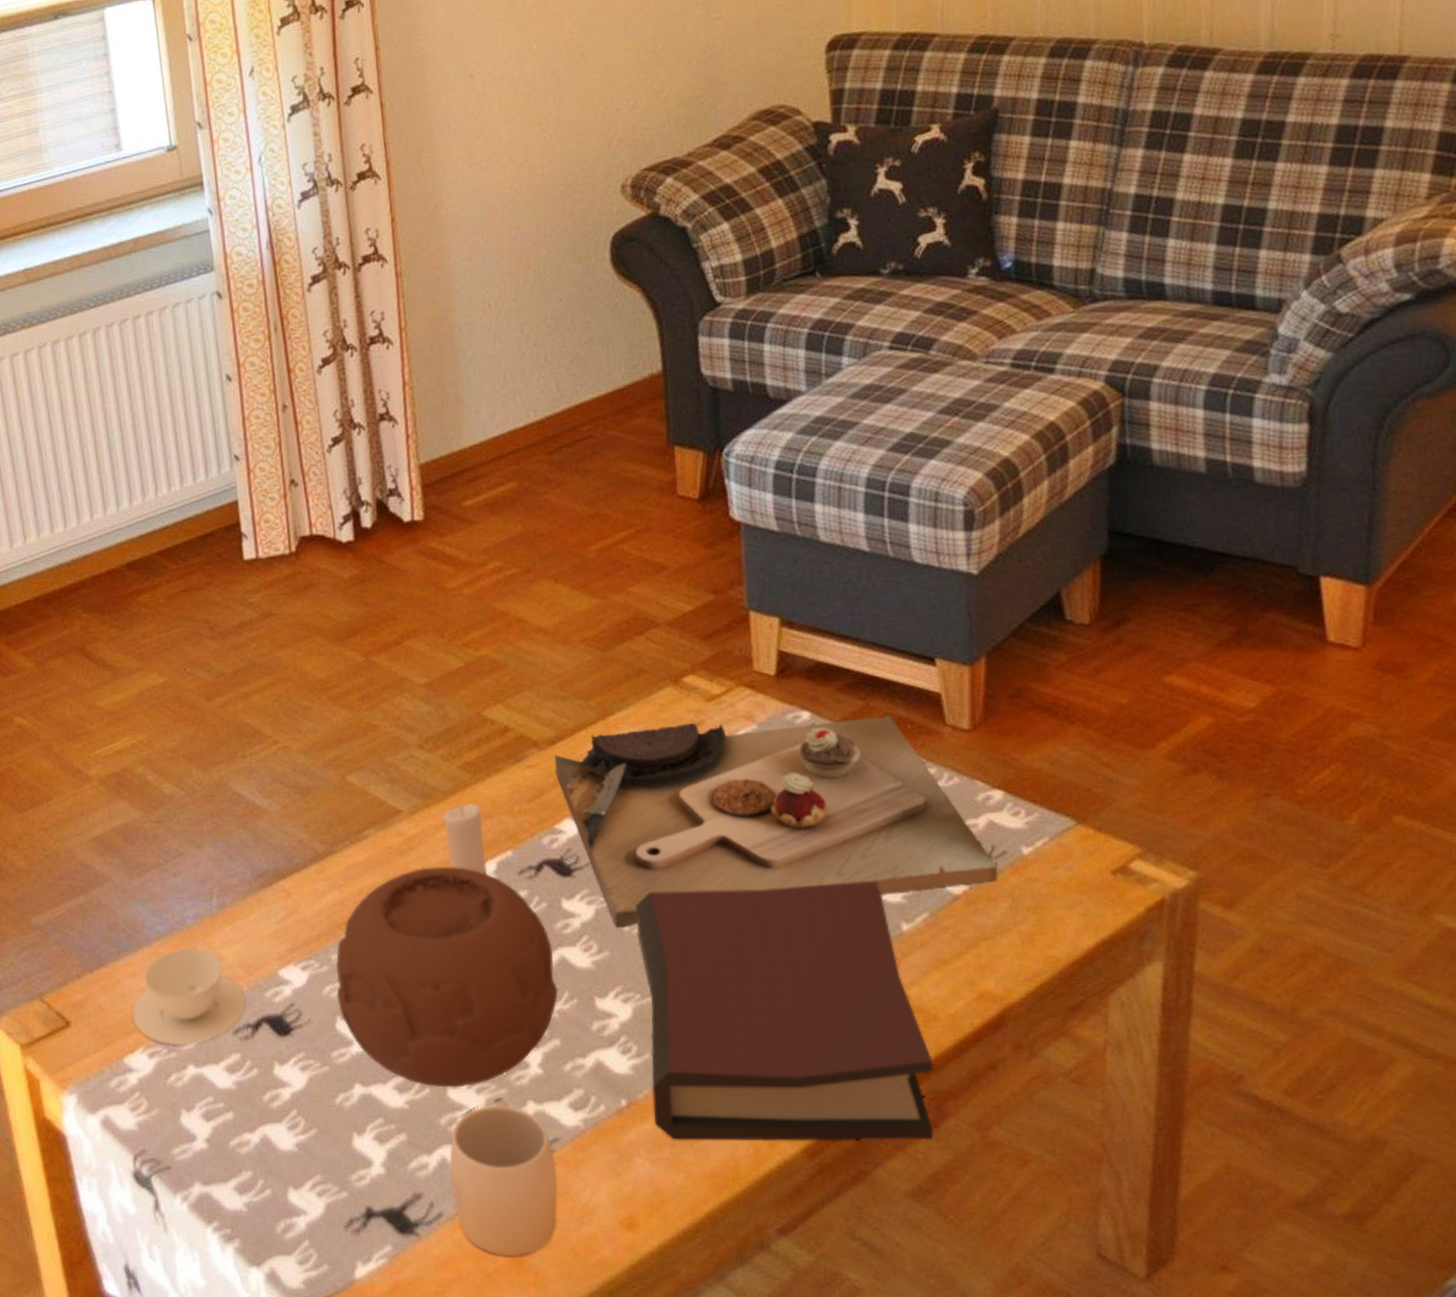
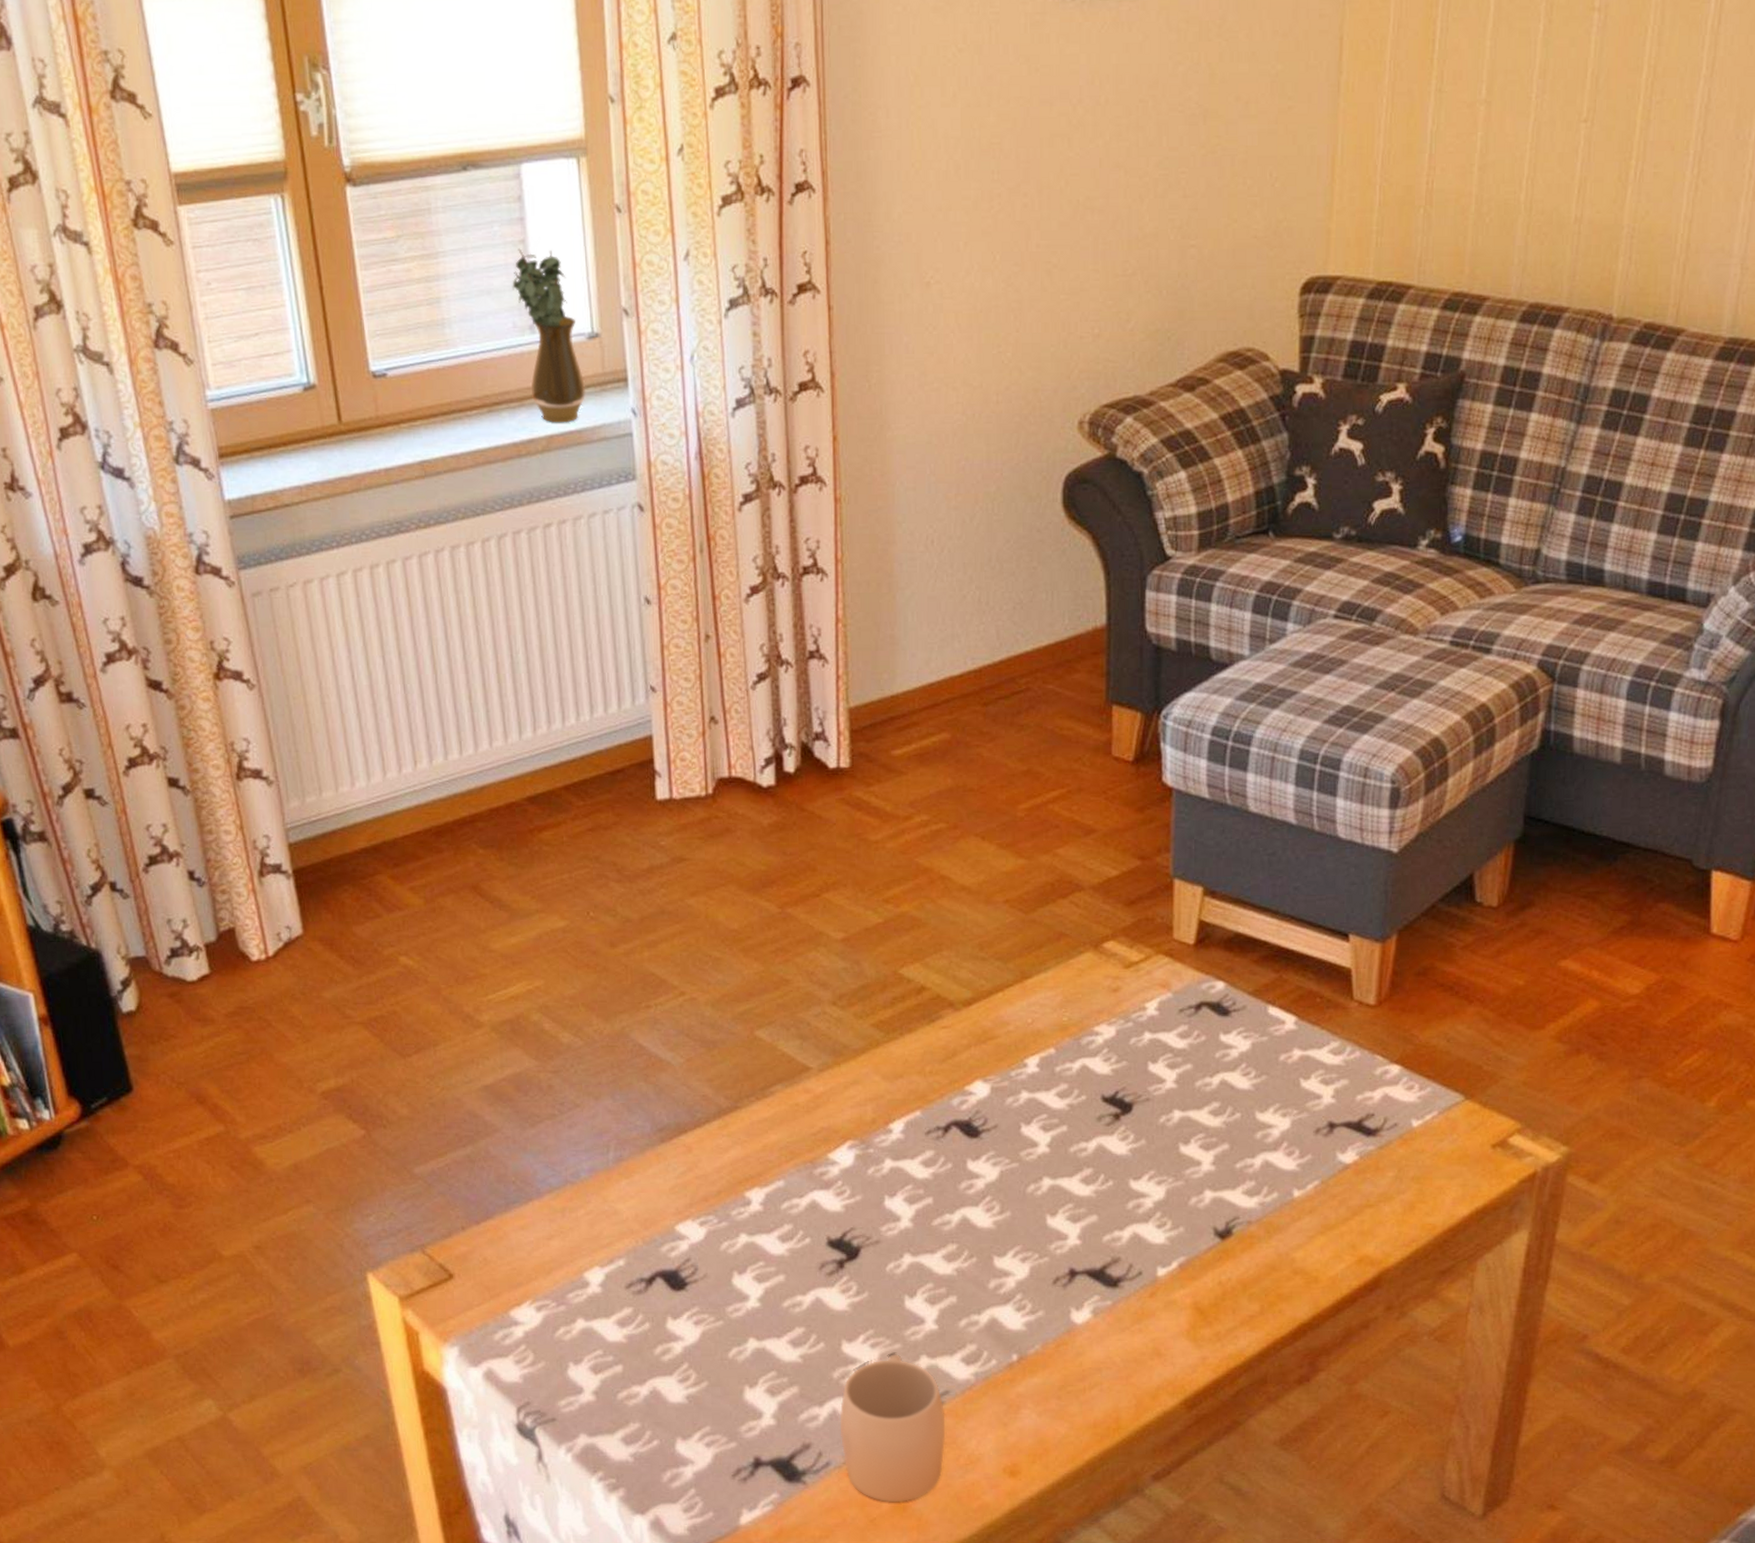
vase: none [99,79,167,227] -> present [512,248,586,423]
teacup: present [132,948,246,1045] -> none [520,1201,640,1299]
decorative bowl: present [335,866,559,1088] -> none [734,1125,958,1342]
candle: present [442,803,488,874] -> none [852,1062,895,1134]
decorative tray: present [554,715,998,927] -> none [969,988,1388,1188]
hardback book: present [635,880,934,1141] -> none [1039,1148,1311,1393]

